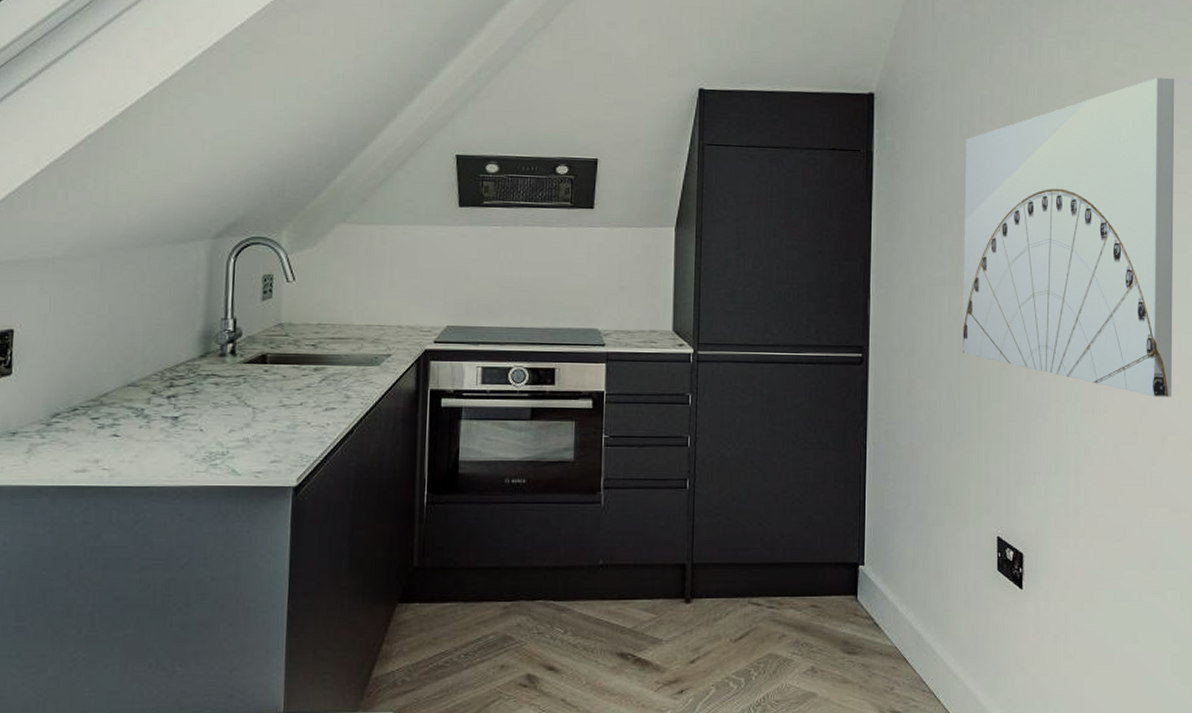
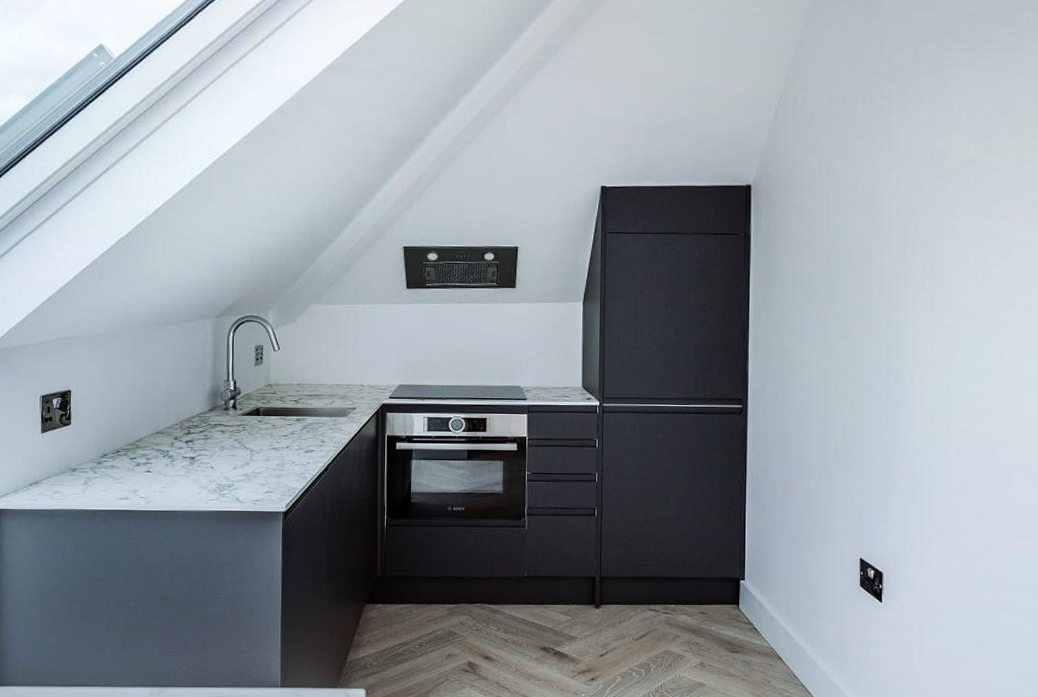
wall art: present [962,77,1175,397] -> none [829,163,1022,441]

